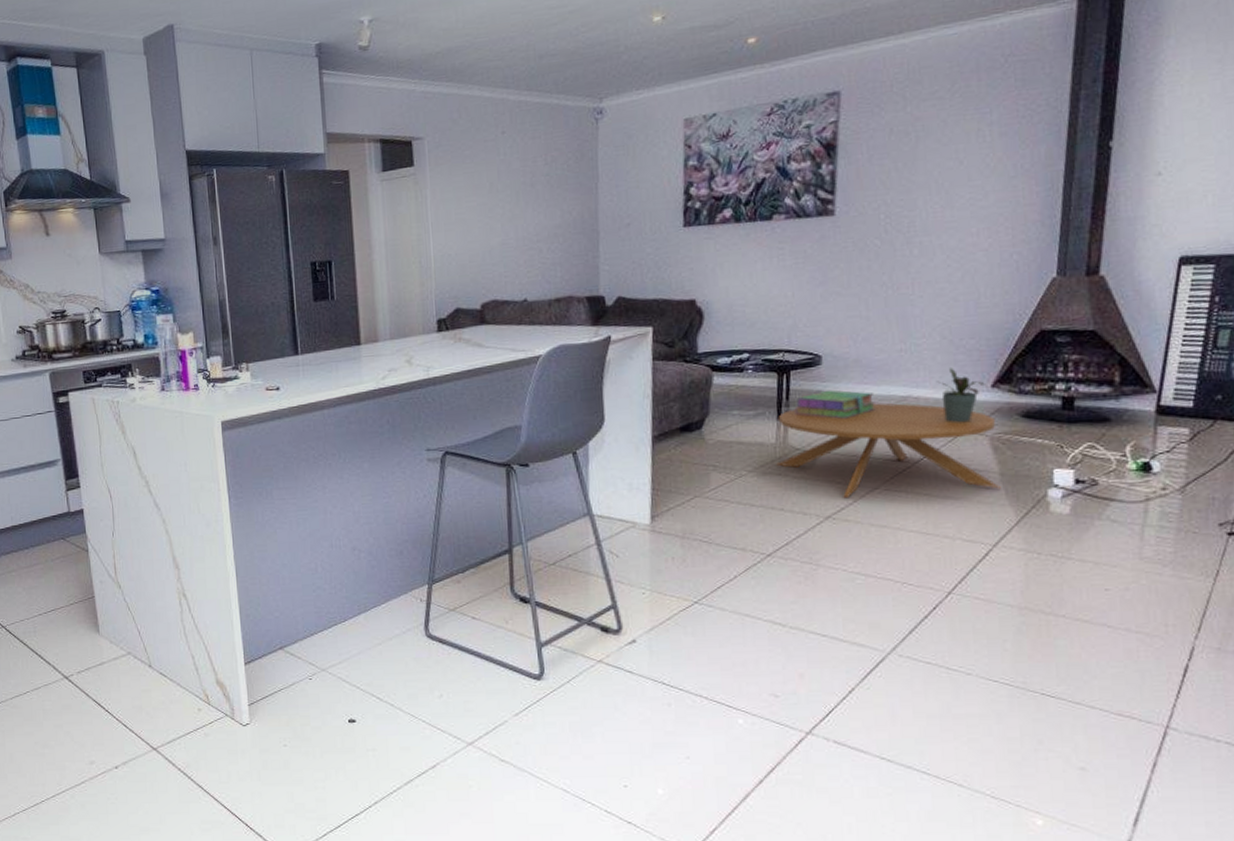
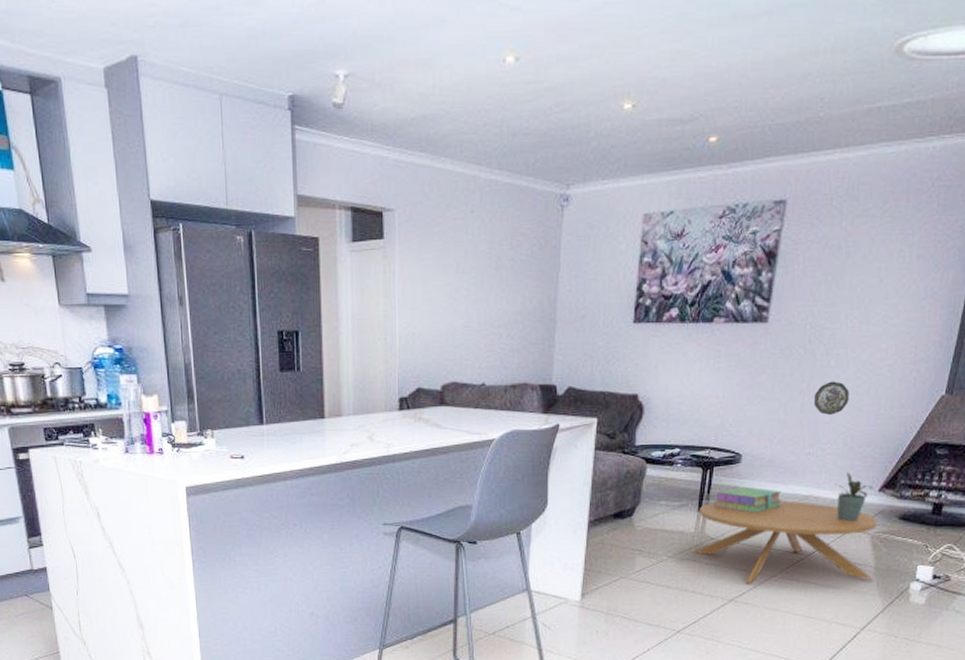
decorative plate: none [898,271,941,307] -> present [813,381,849,415]

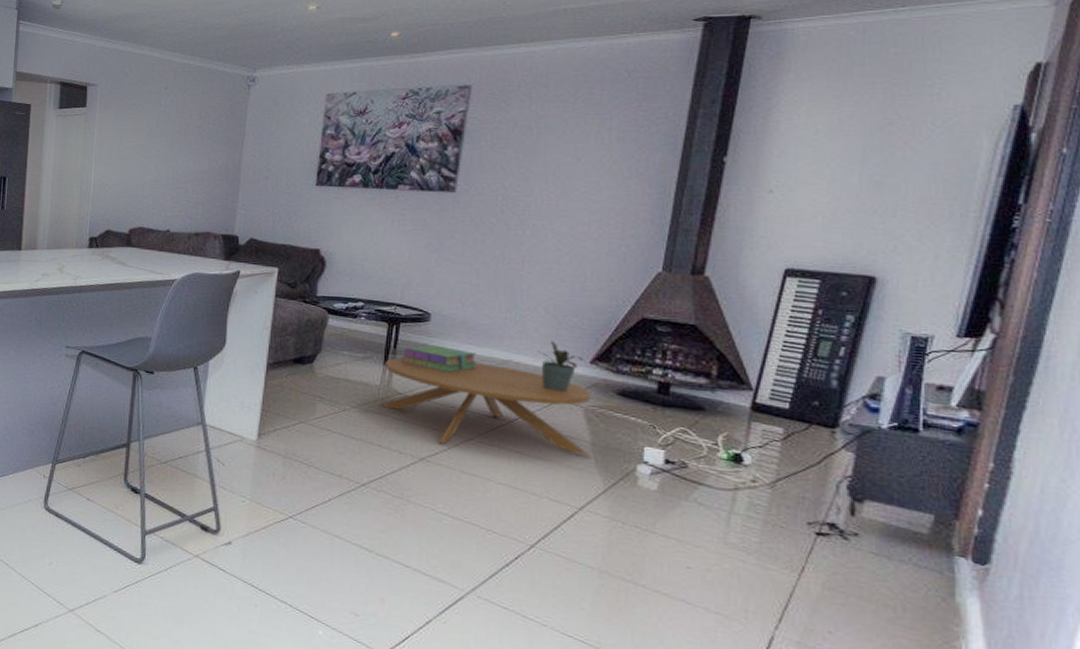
decorative plate: present [813,381,849,415] -> none [508,250,549,283]

